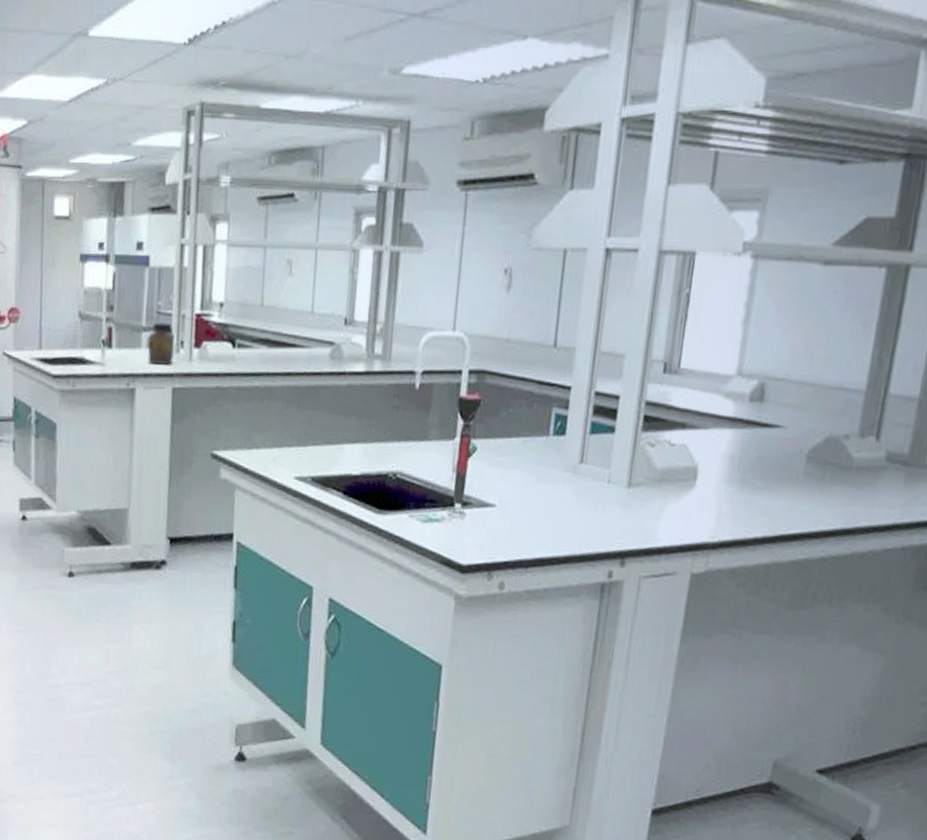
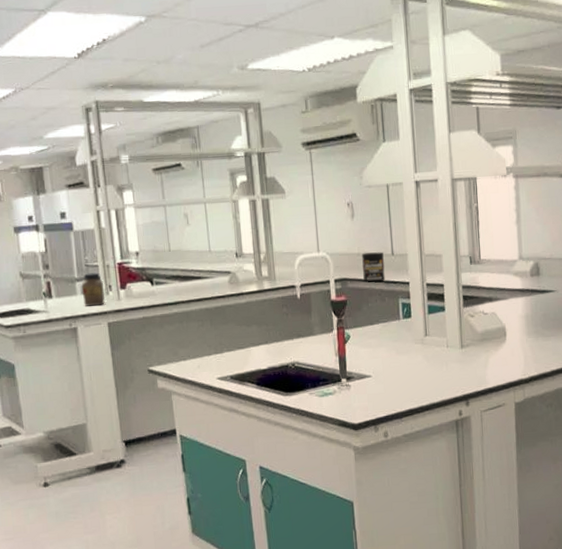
container: none [508,339,543,381] -> present [362,252,385,283]

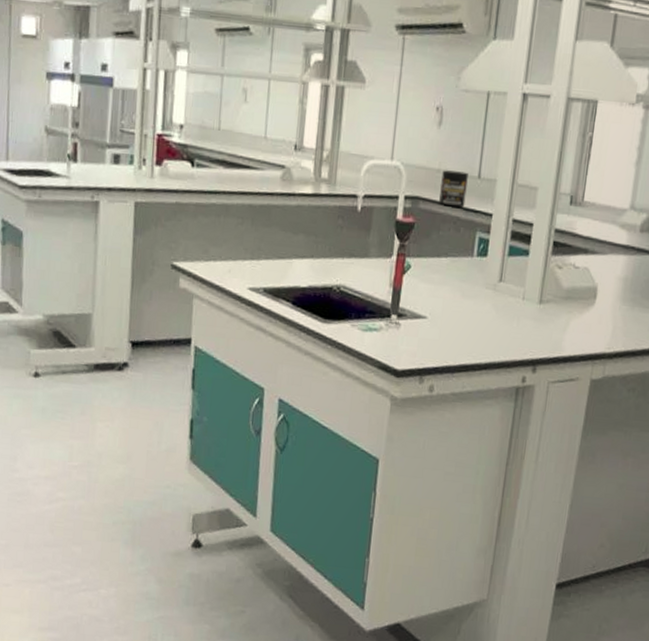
jar: present [82,272,105,306] -> none [111,140,137,180]

